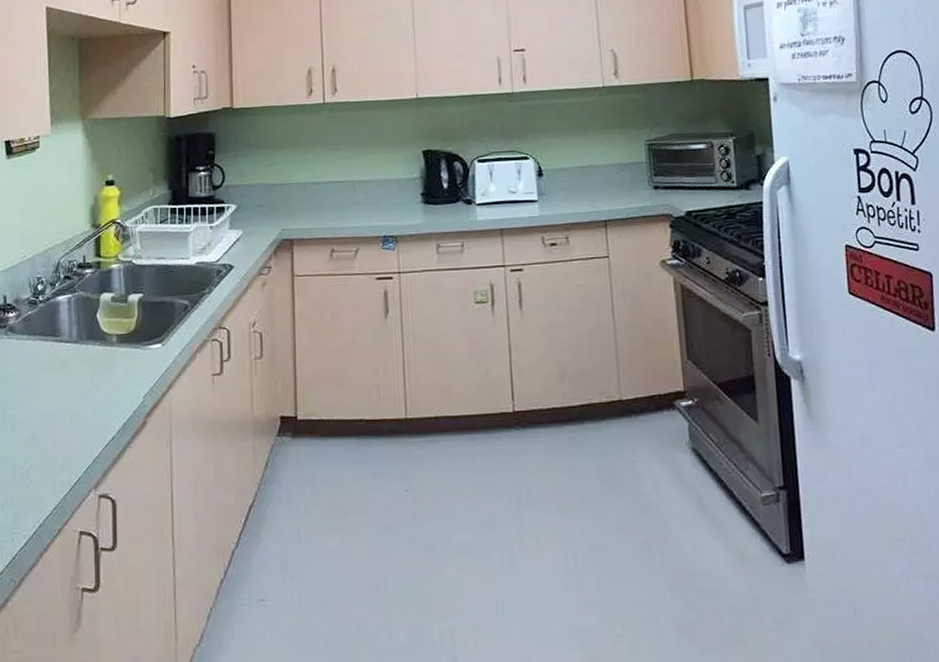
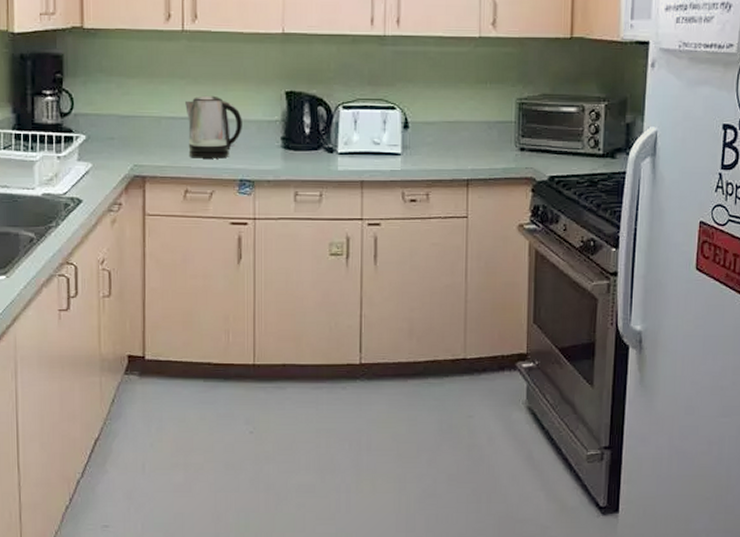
kettle: none [329,159,383,219] -> present [185,95,242,159]

